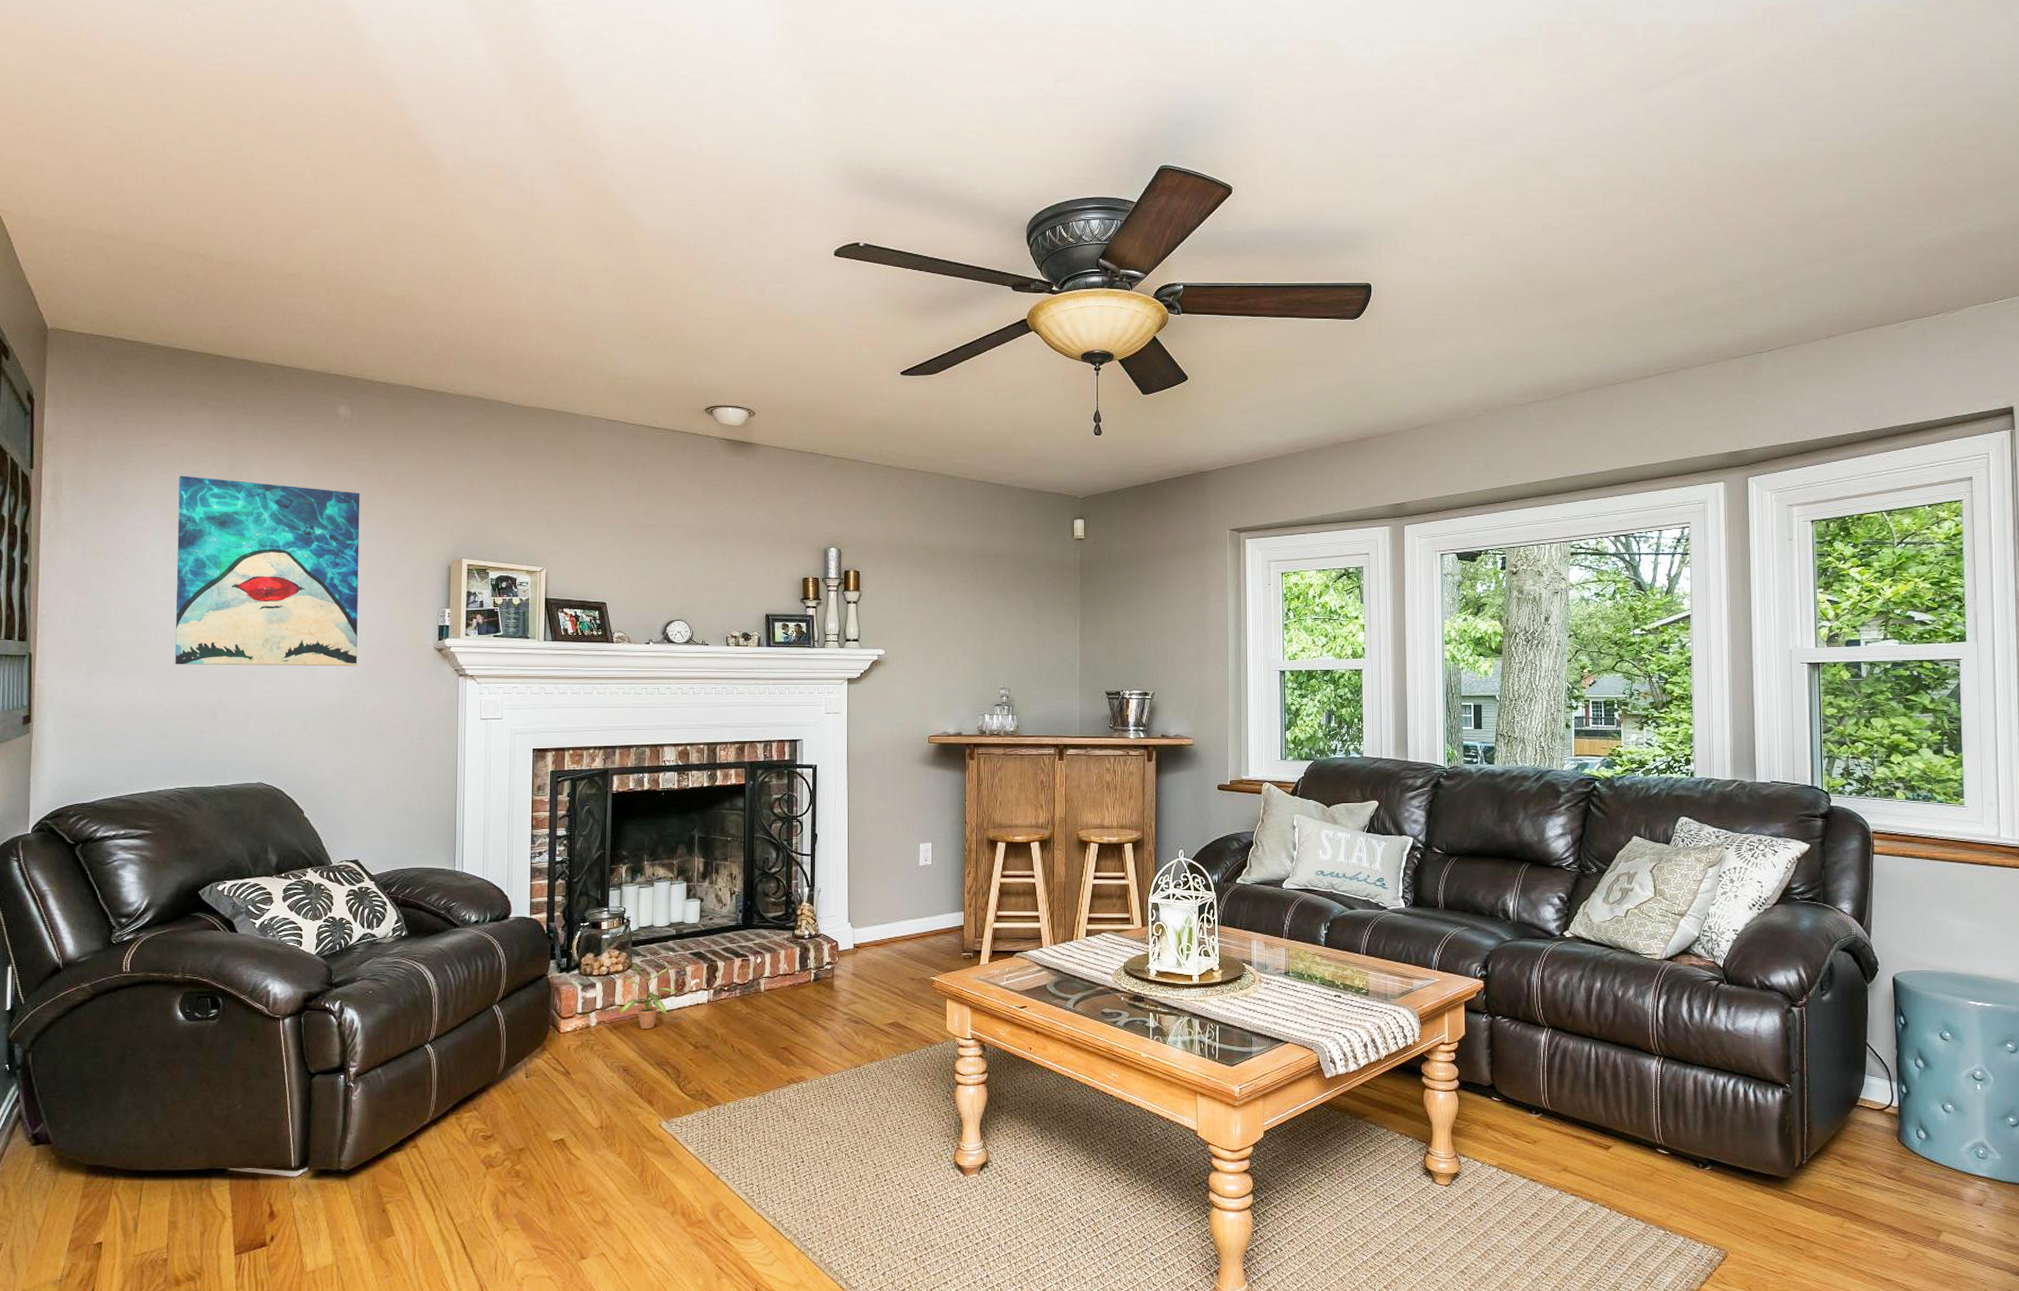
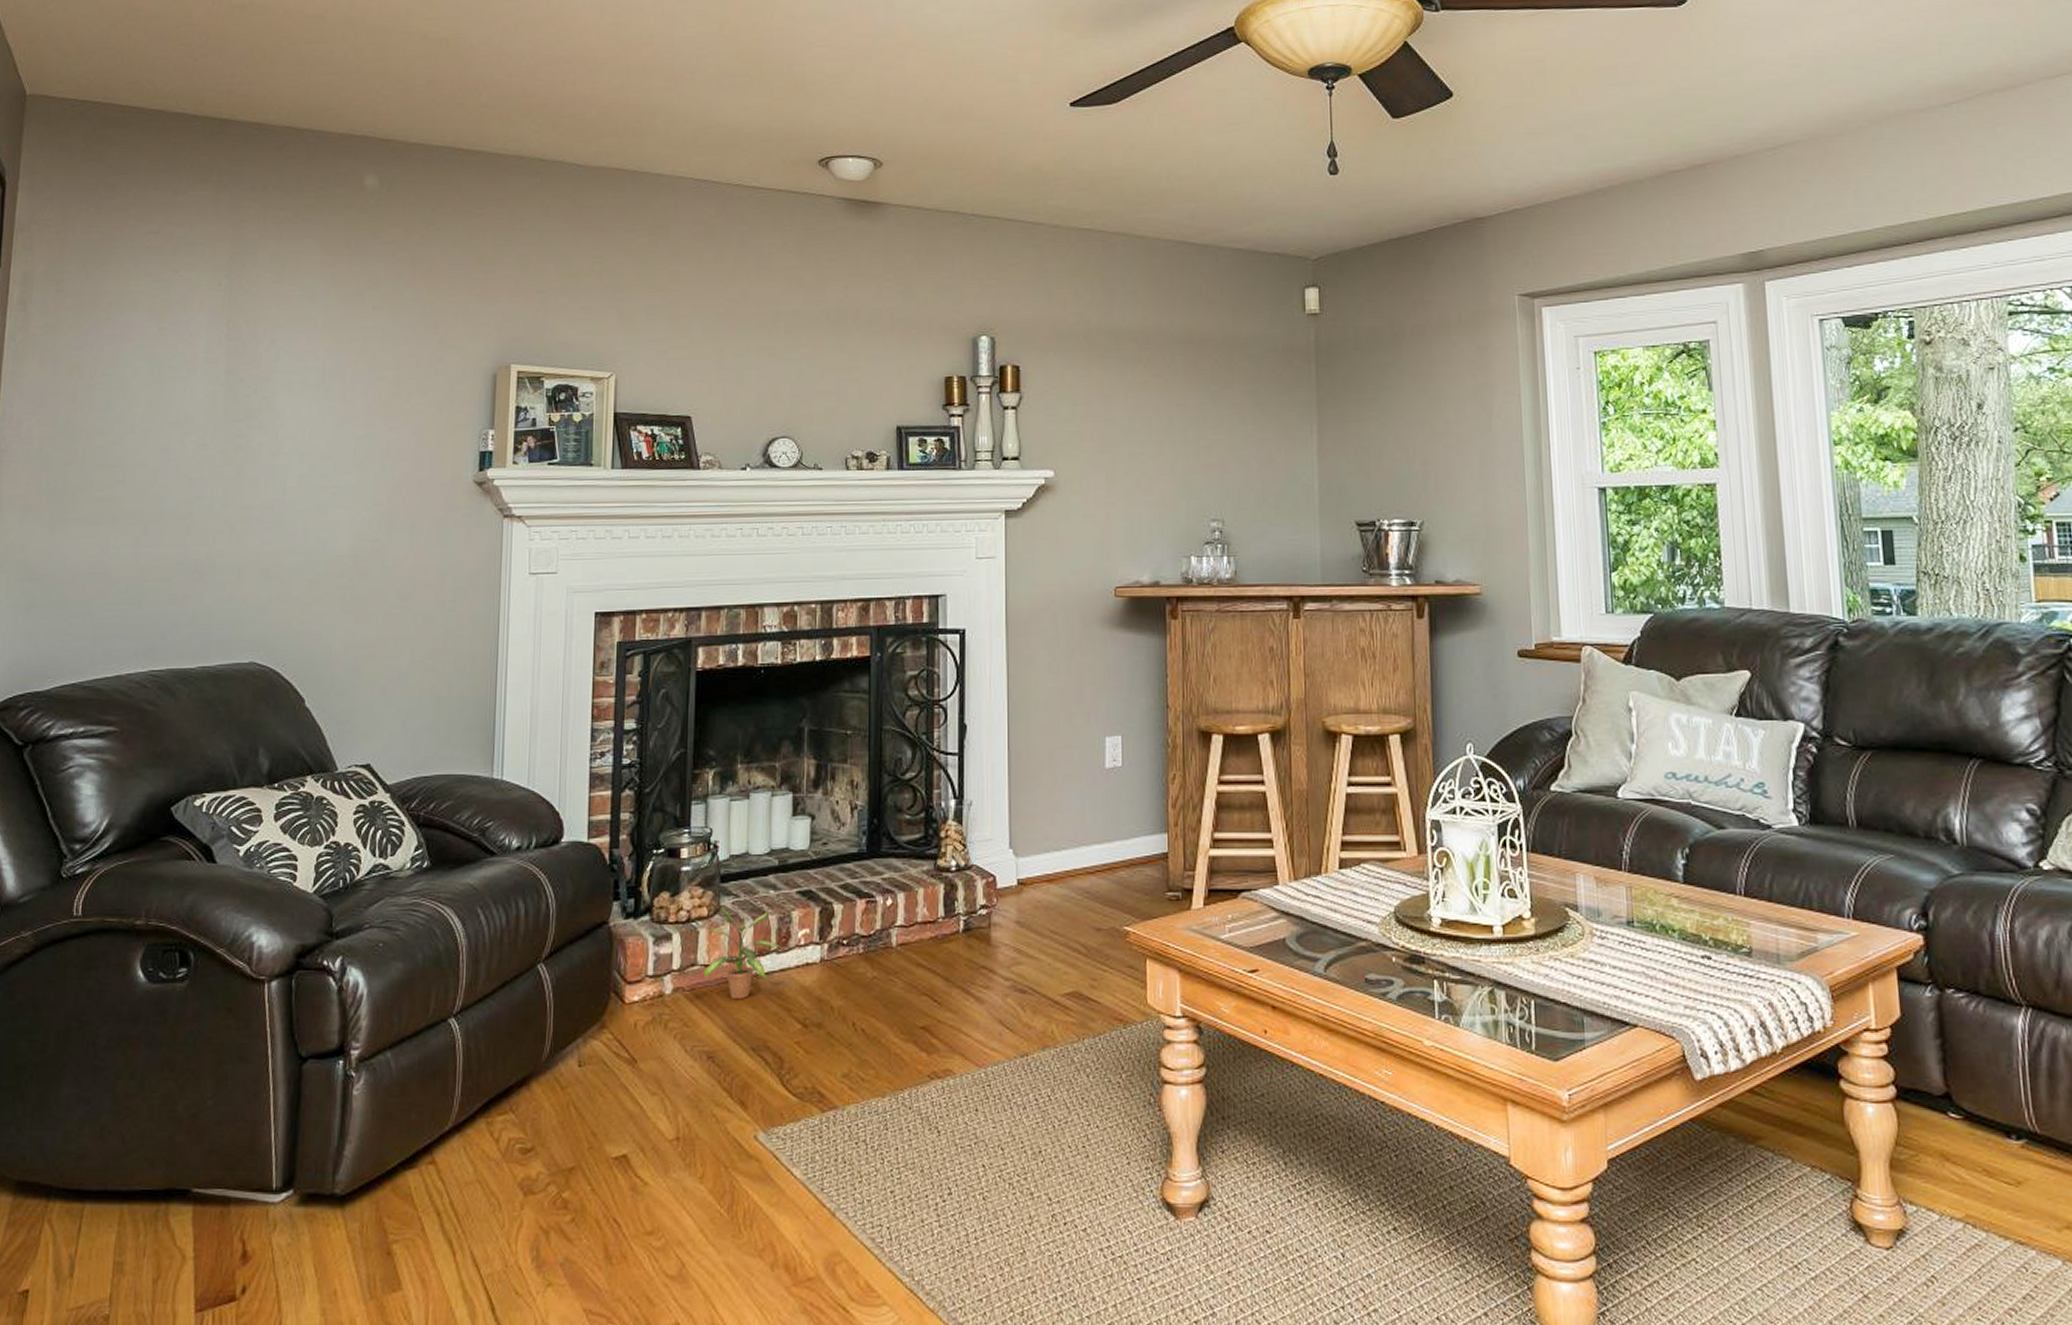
wall art: present [175,475,360,667] -> none [155,269,388,510]

